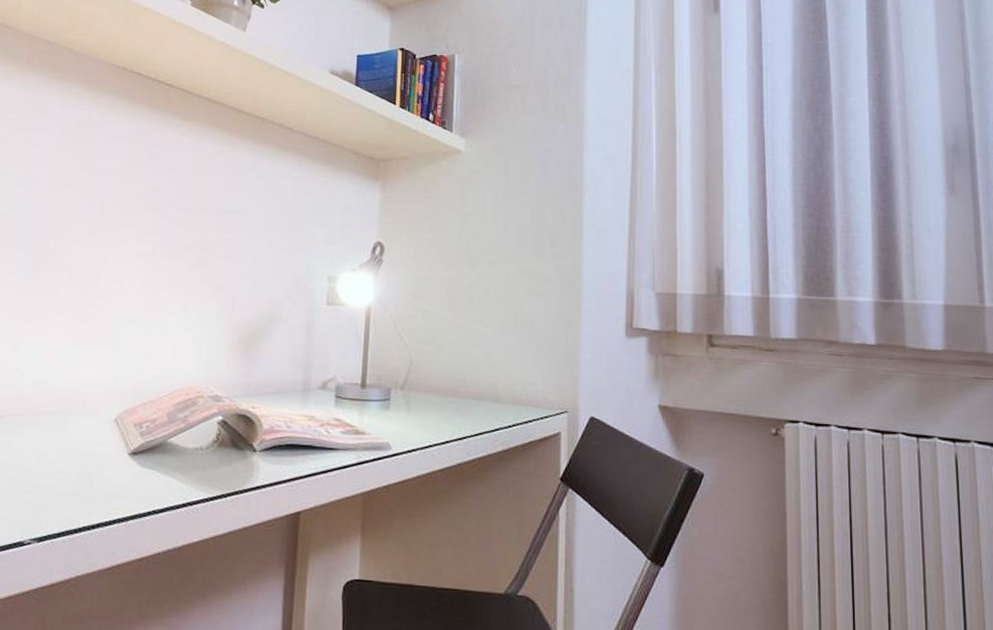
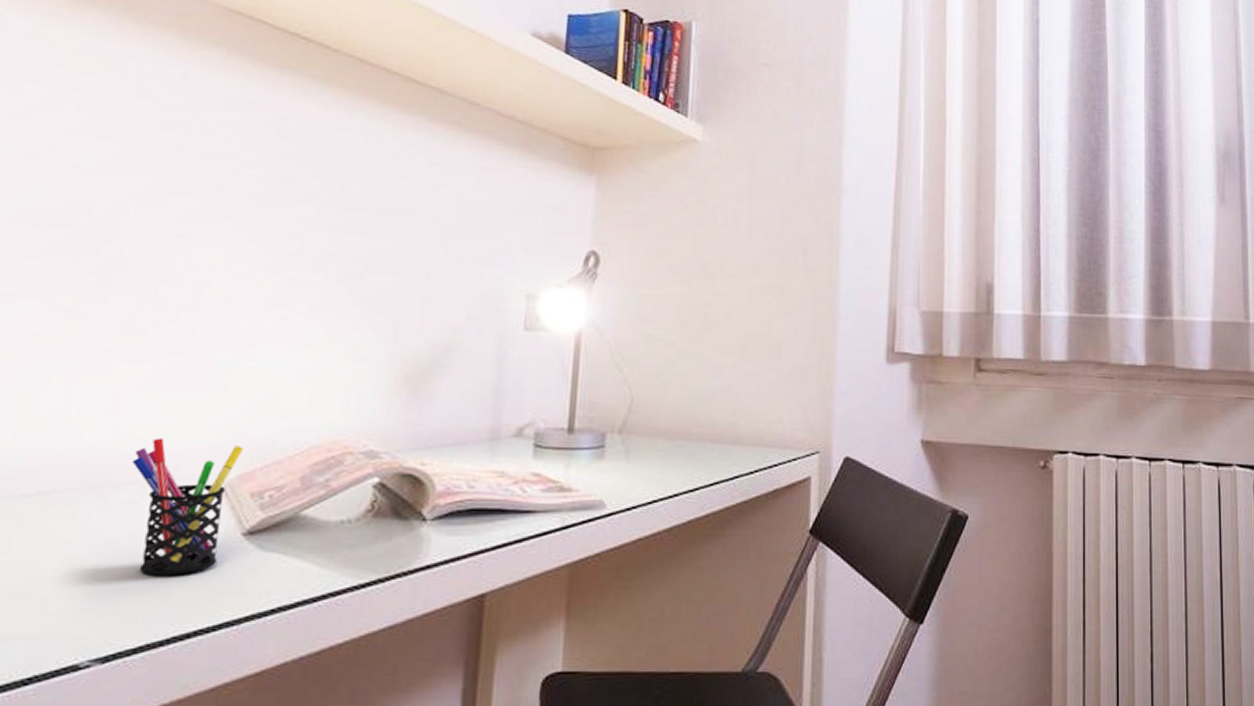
pen holder: none [56,380,130,482] -> present [131,437,244,576]

